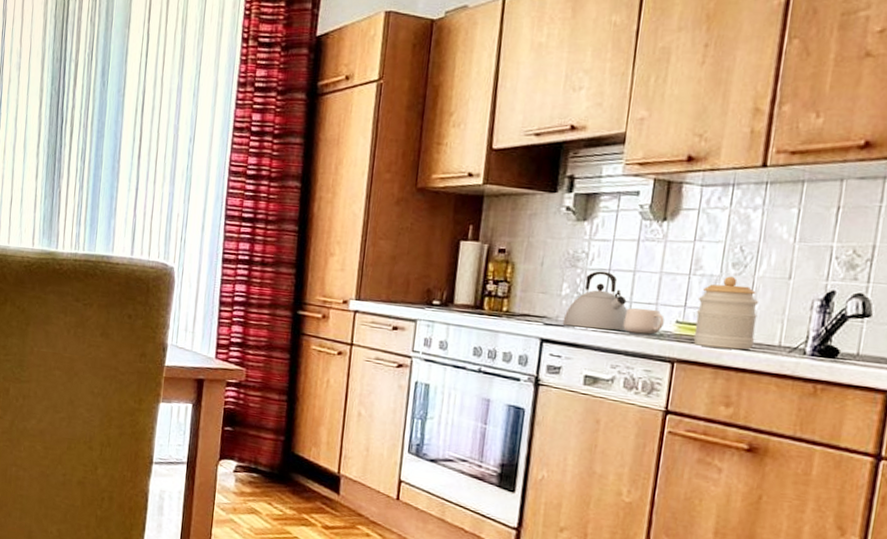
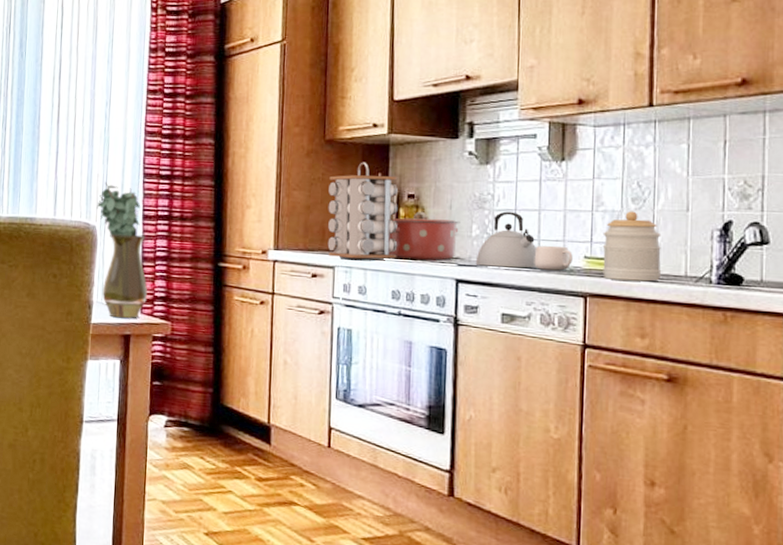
vase: none [175,222,224,363] -> present [96,182,147,318]
spice rack: none [411,212,490,316] -> present [327,162,398,261]
casserole: none [474,266,551,319] -> present [389,211,461,261]

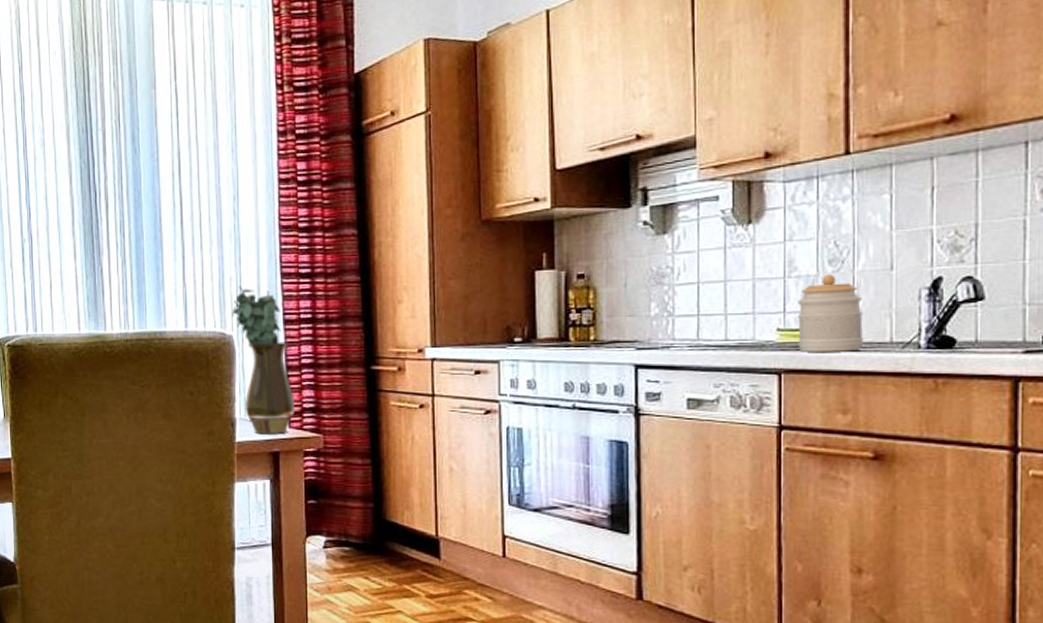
spice rack: present [327,162,398,261] -> none [488,242,568,352]
casserole: present [389,211,461,261] -> none [559,292,637,347]
kettle: present [475,211,537,268] -> none [656,285,724,348]
mug: present [534,245,573,271] -> none [721,319,764,347]

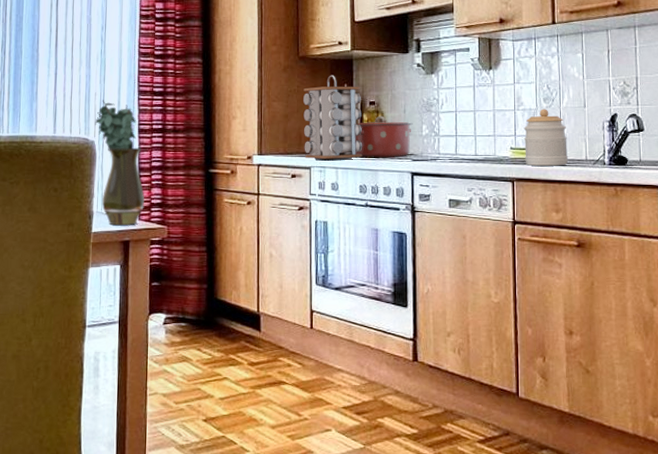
spice rack: none [488,242,568,352] -> present [303,75,363,161]
casserole: none [559,292,637,347] -> present [356,115,413,158]

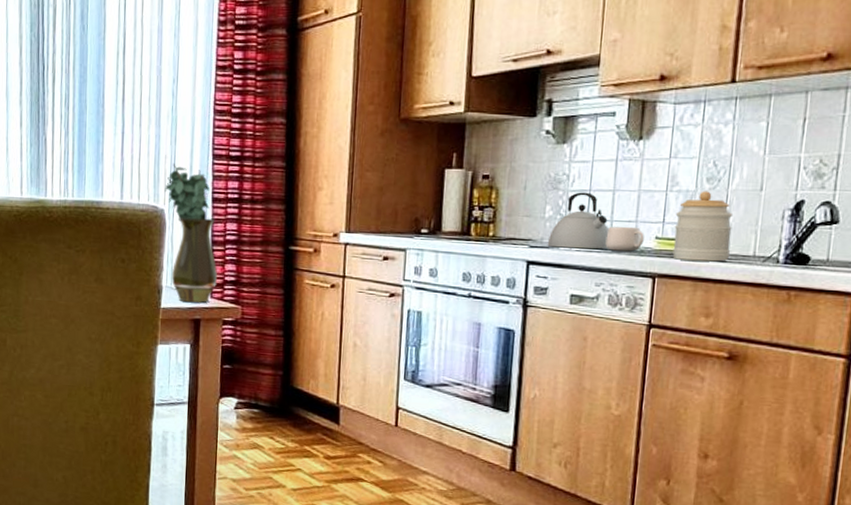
spice rack: present [303,75,363,161] -> none [399,141,473,243]
casserole: present [356,115,413,158] -> none [462,192,534,243]
kettle: none [426,113,474,160] -> present [547,192,610,250]
mug: none [472,140,502,161] -> present [605,226,644,252]

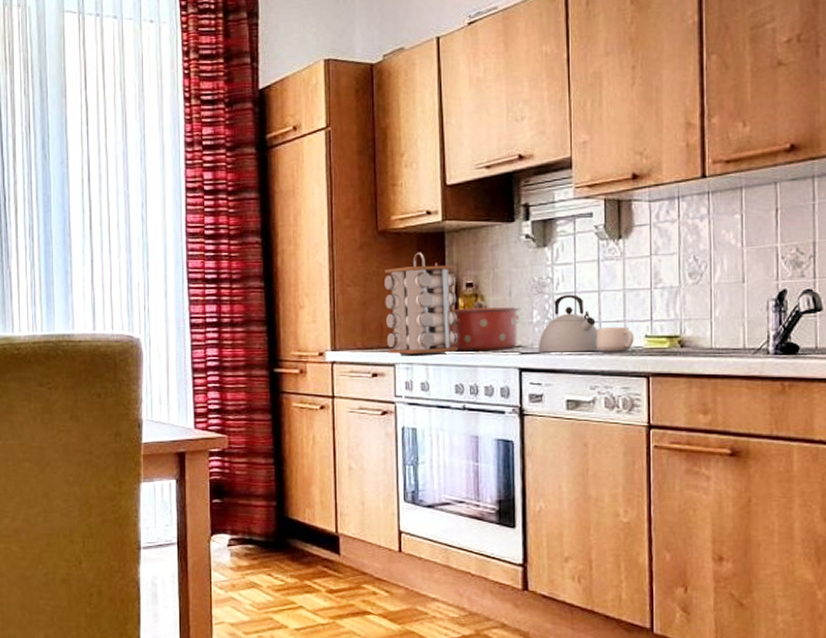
vase: present [164,164,217,303] -> none [139,290,200,434]
spice rack: none [399,141,473,243] -> present [384,252,459,356]
casserole: none [462,192,534,243] -> present [450,300,521,352]
jar: present [672,191,734,262] -> none [662,286,721,357]

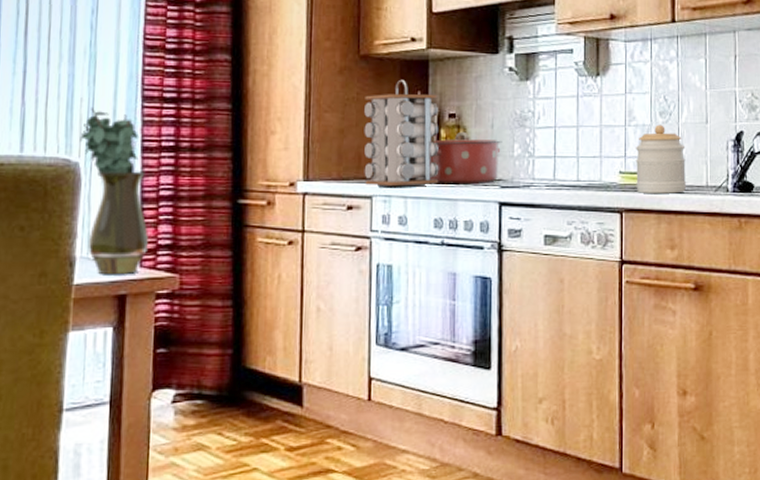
vase: none [139,290,200,434] -> present [80,108,148,274]
kettle: present [538,294,599,353] -> none [518,129,576,187]
mug: present [596,326,634,352] -> none [574,162,609,187]
jar: none [662,286,721,357] -> present [635,124,687,194]

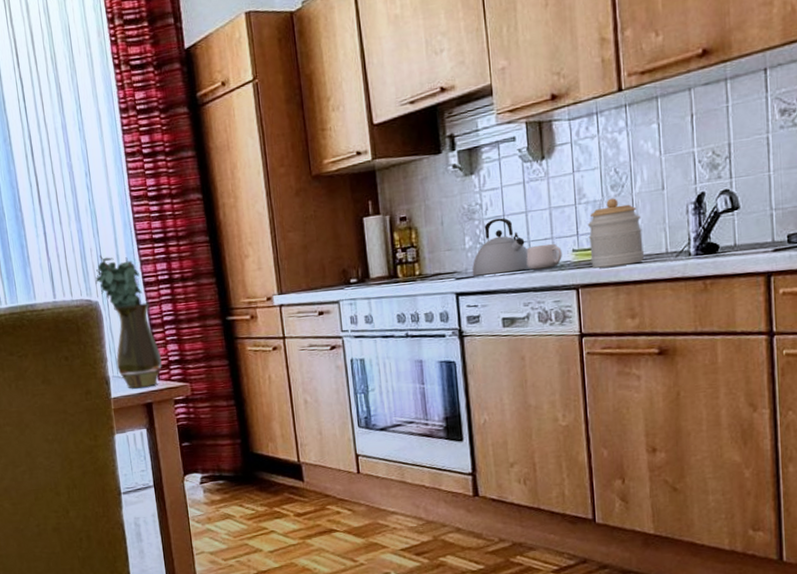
spice rack: present [364,79,439,188] -> none [321,192,398,293]
casserole: present [431,131,502,185] -> none [387,232,453,283]
kettle: none [518,129,576,187] -> present [472,217,530,276]
mug: none [574,162,609,187] -> present [526,243,562,270]

